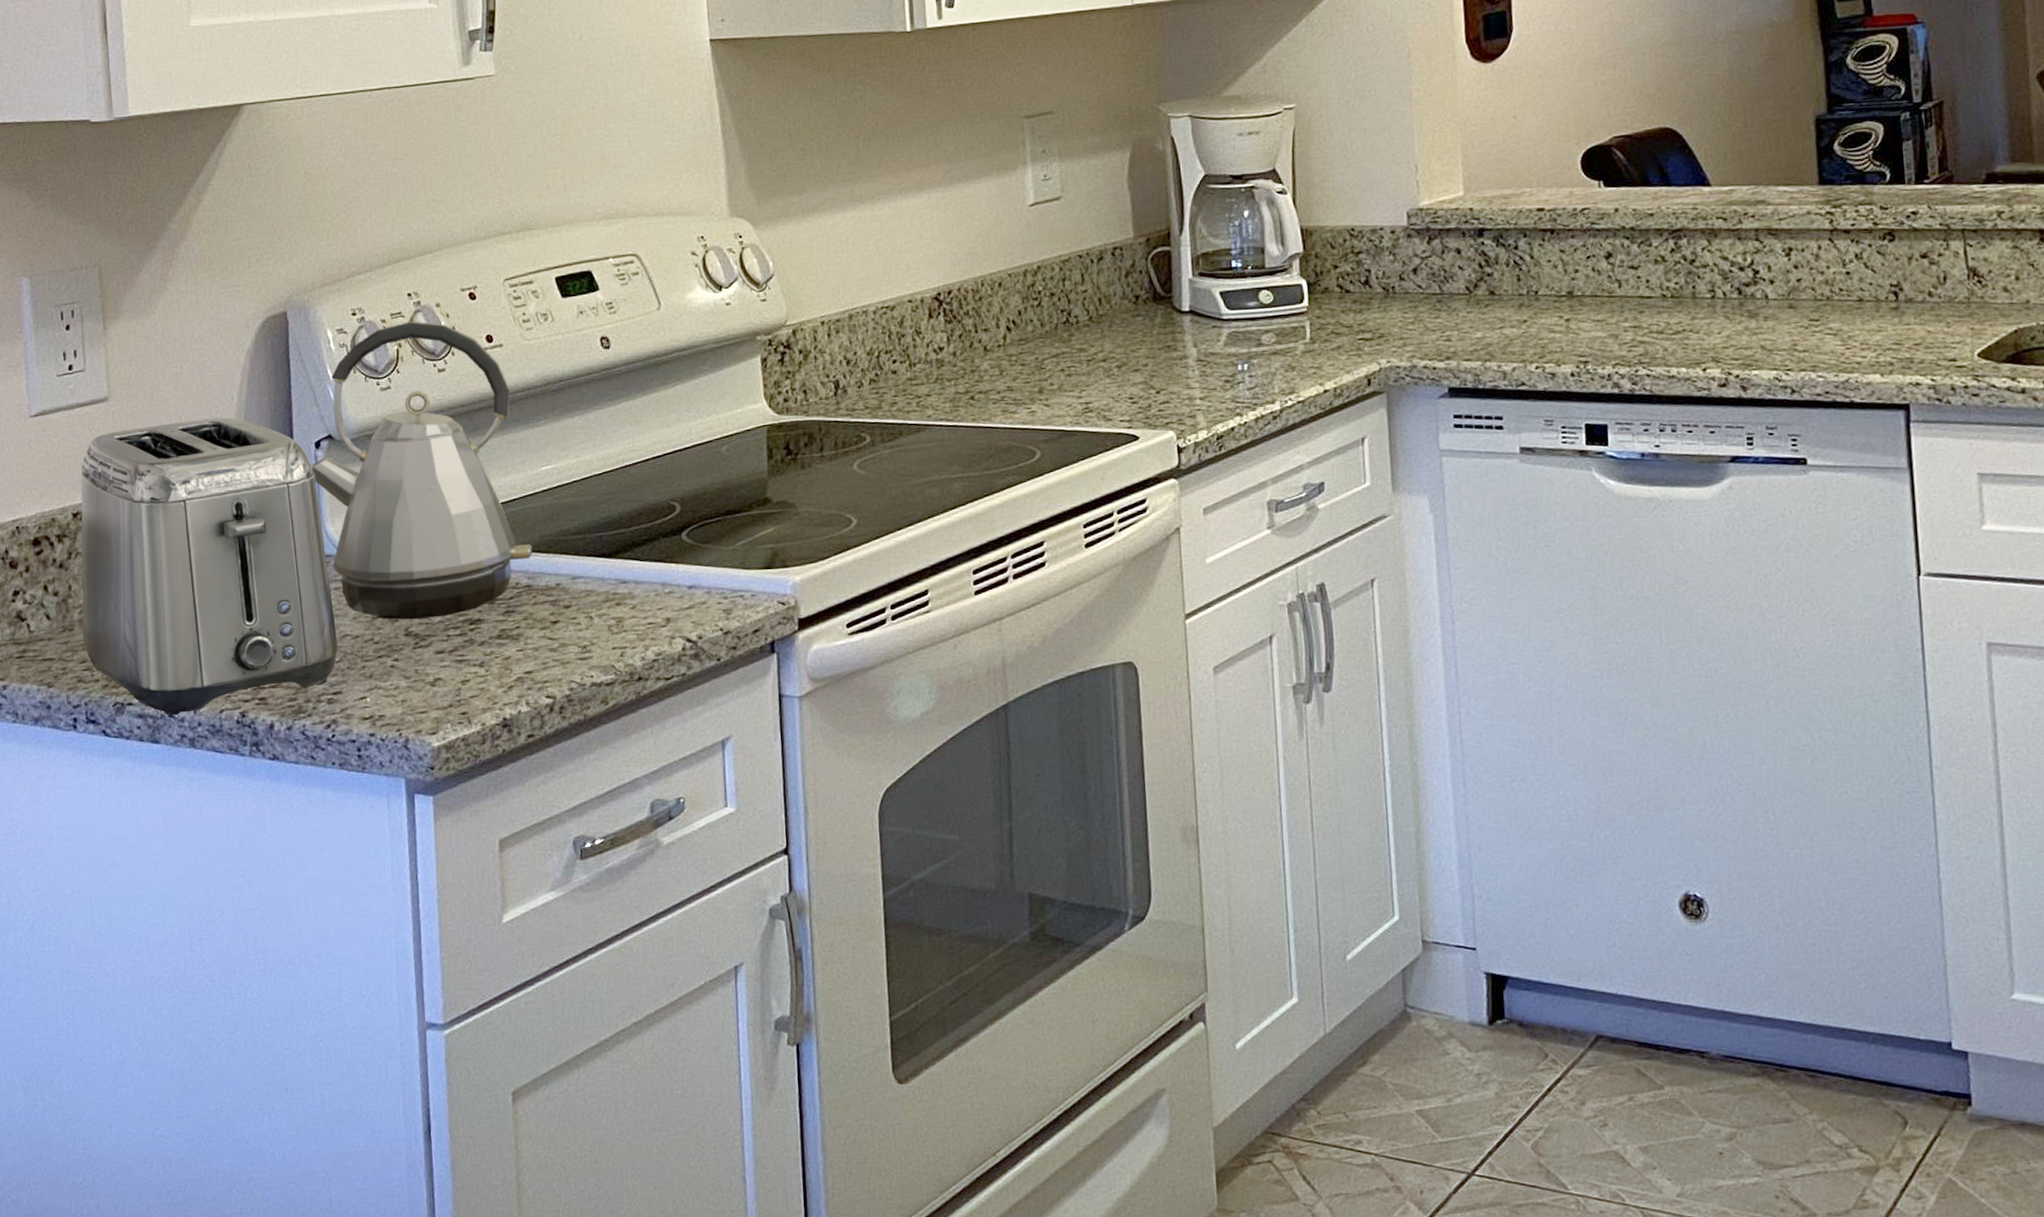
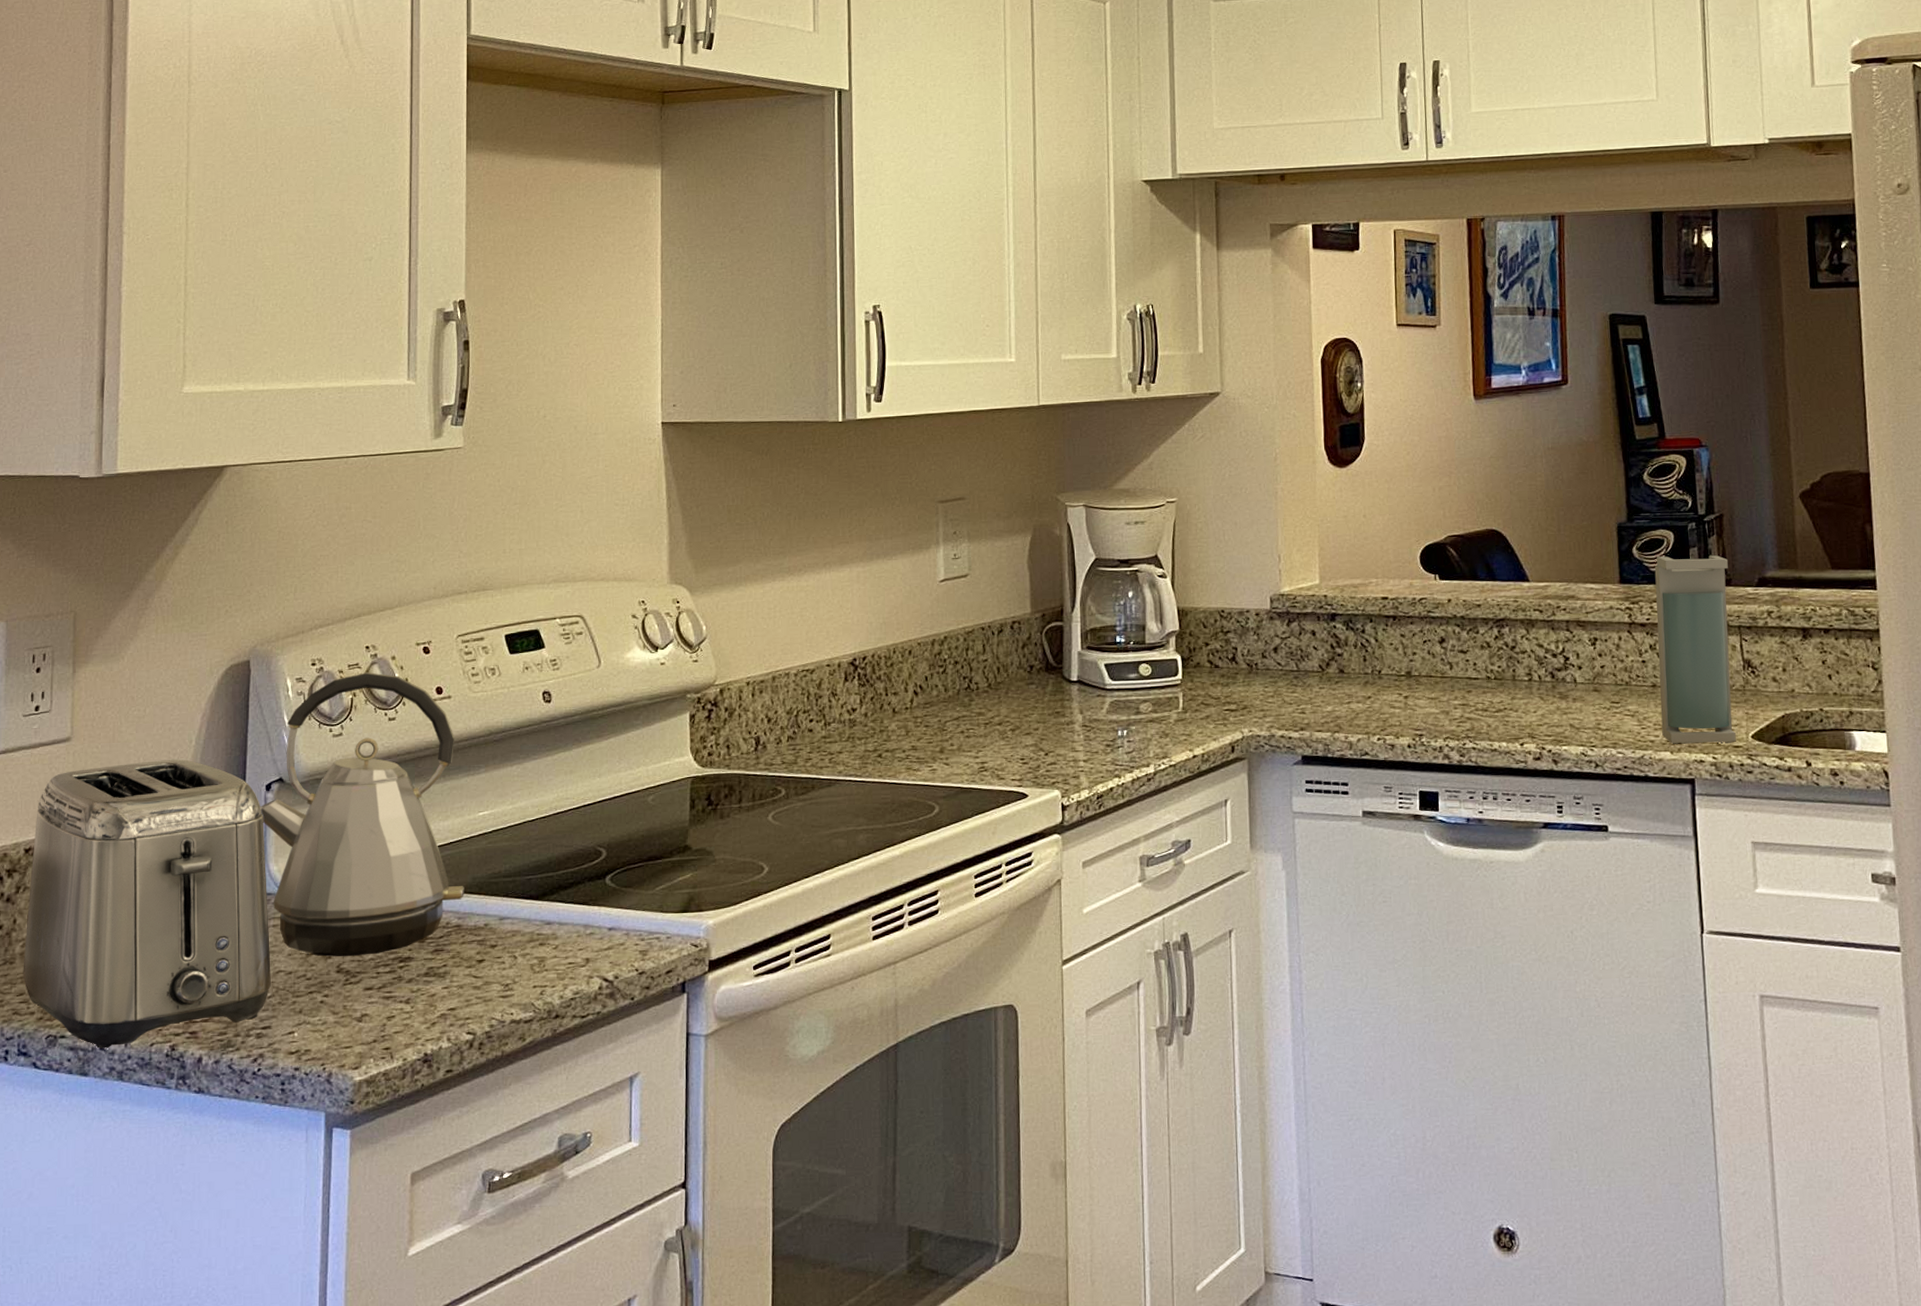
soap dispenser: none [1860,149,1959,365] -> present [1654,555,1736,744]

